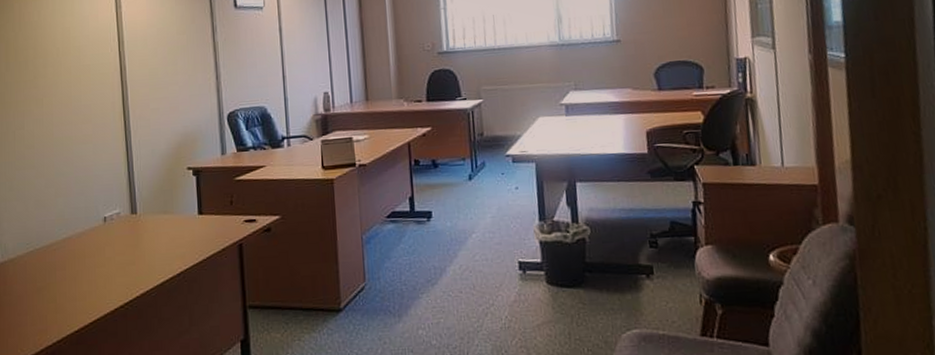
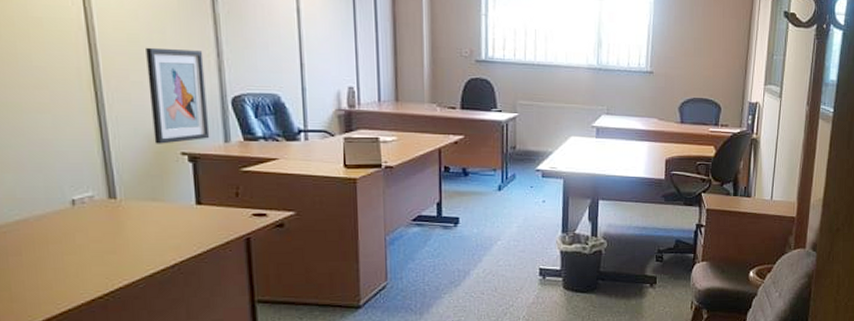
wall art: none [162,76,210,162] -> present [146,47,210,144]

